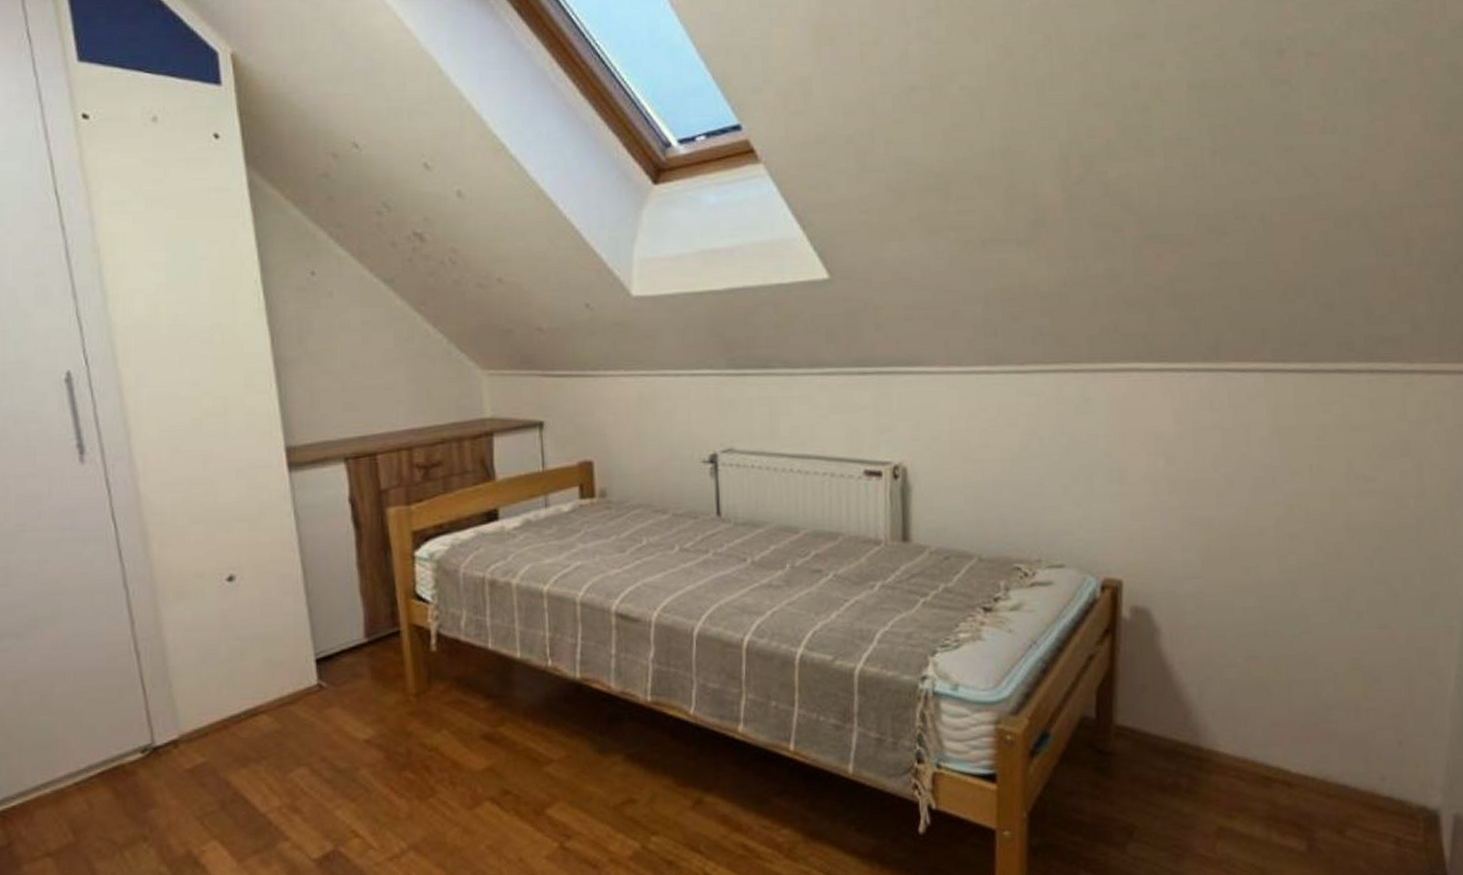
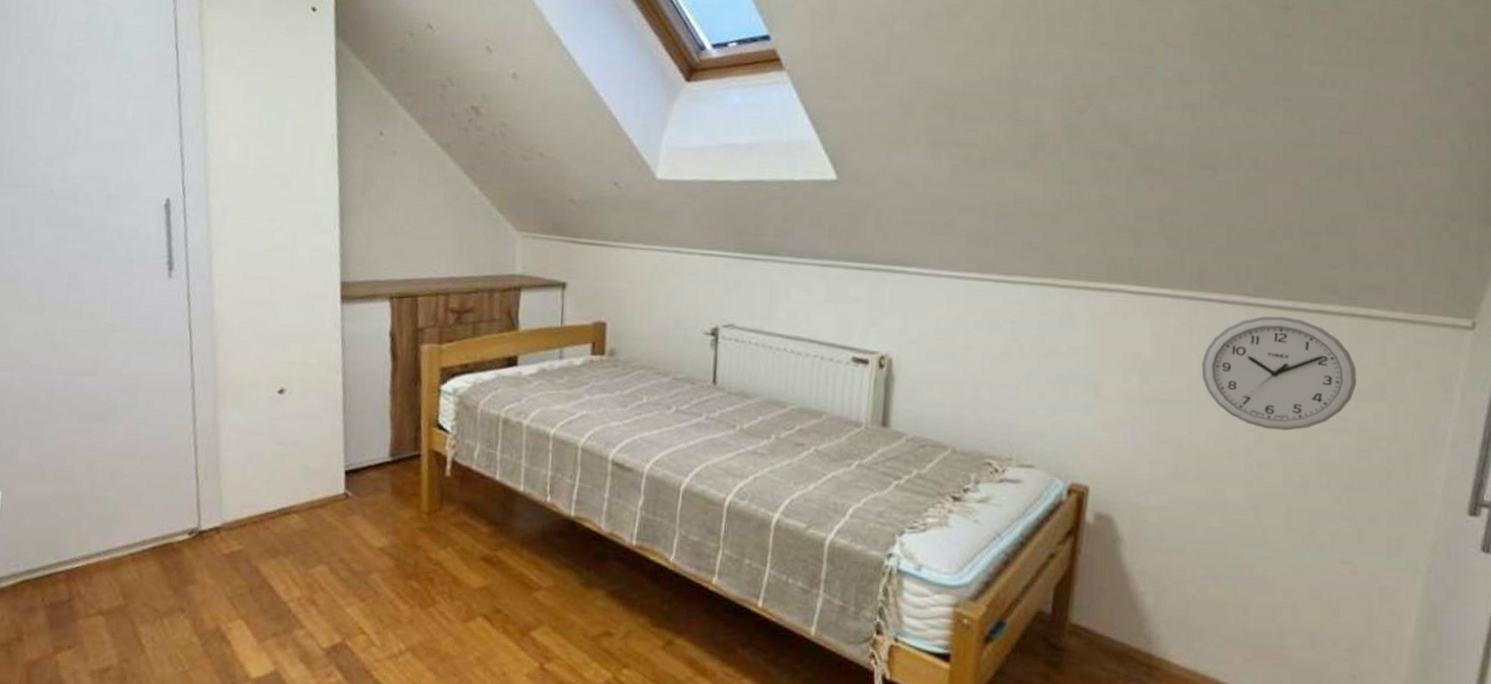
wall clock: none [1225,380,1380,500] -> present [1201,316,1357,431]

